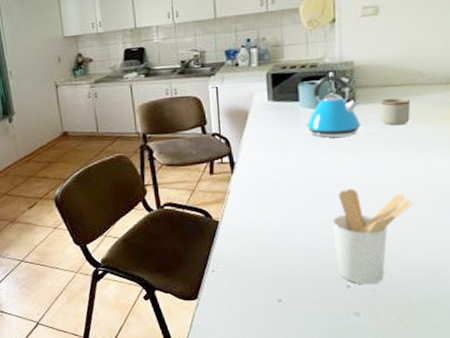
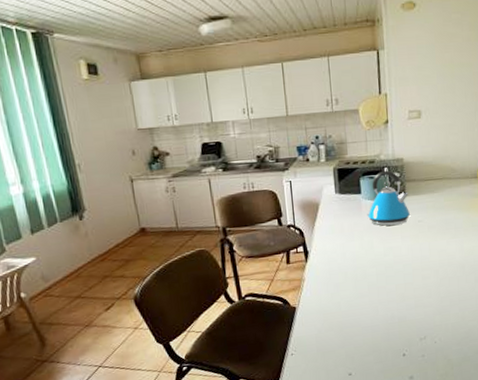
utensil holder: present [332,188,412,285] -> none [390,269,449,352]
mug: present [380,97,410,126] -> none [424,190,446,214]

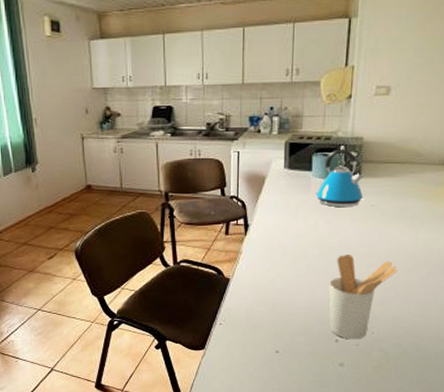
utensil holder: none [390,269,449,352] -> present [328,254,398,340]

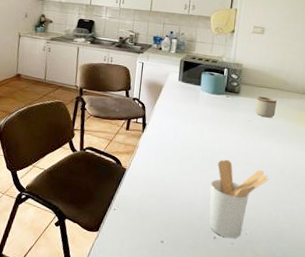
kettle: present [315,148,364,207] -> none [202,70,242,119]
mug: none [380,174,406,199] -> present [255,96,277,118]

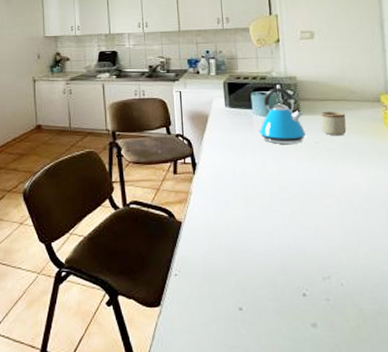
kettle: none [202,70,242,119] -> present [258,87,306,144]
utensil holder: present [208,159,269,239] -> none [286,193,355,293]

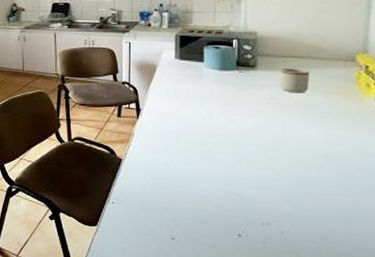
kettle: present [258,87,306,144] -> none [208,42,260,98]

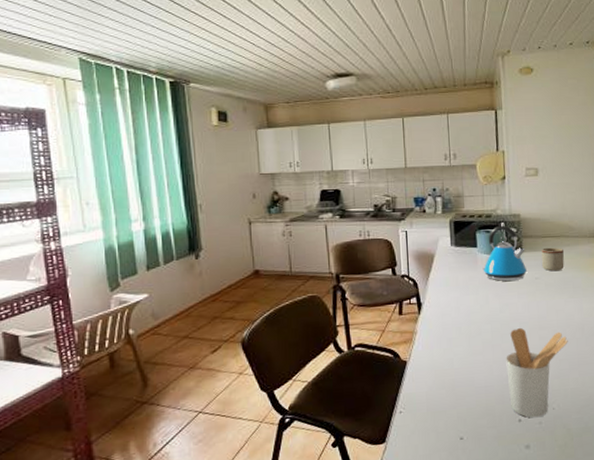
kettle: none [208,42,260,98] -> present [482,225,527,281]
utensil holder: none [228,145,307,237] -> present [506,327,568,418]

